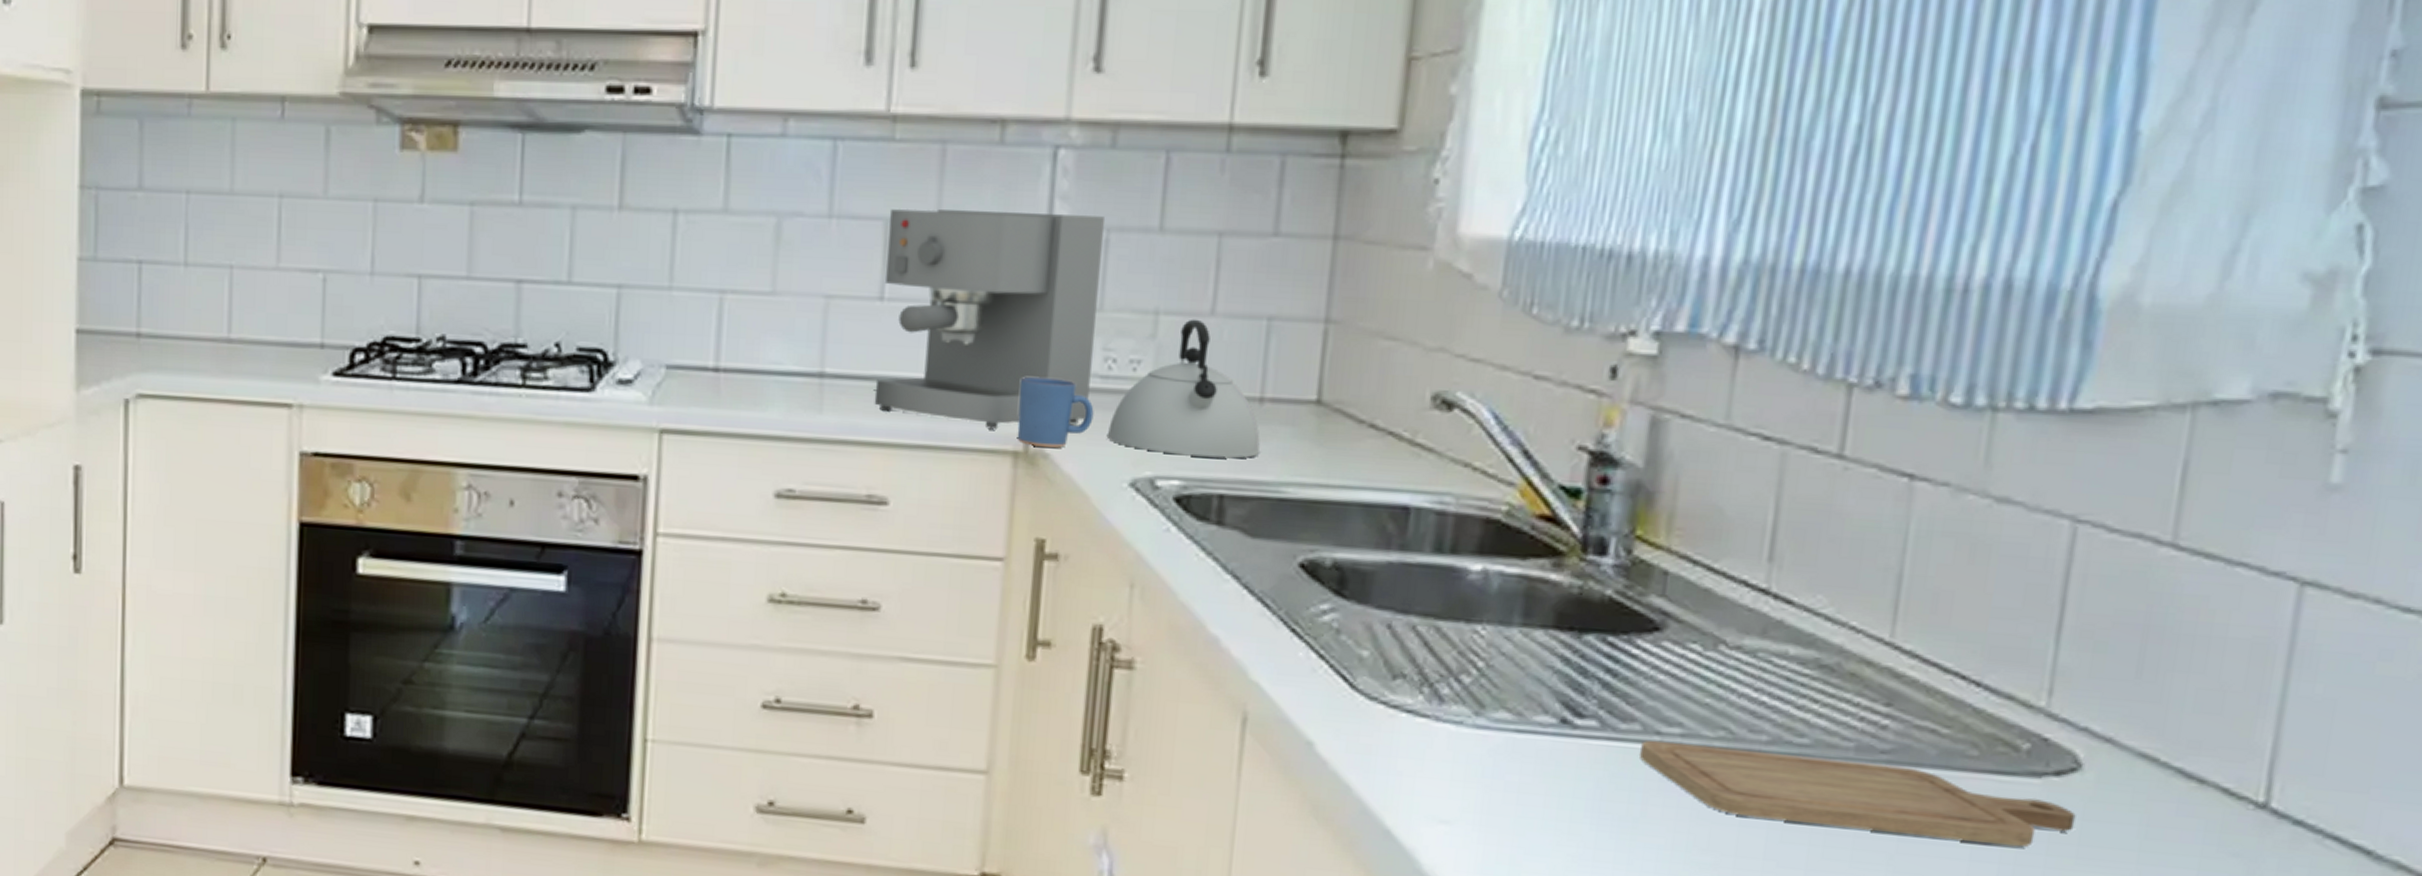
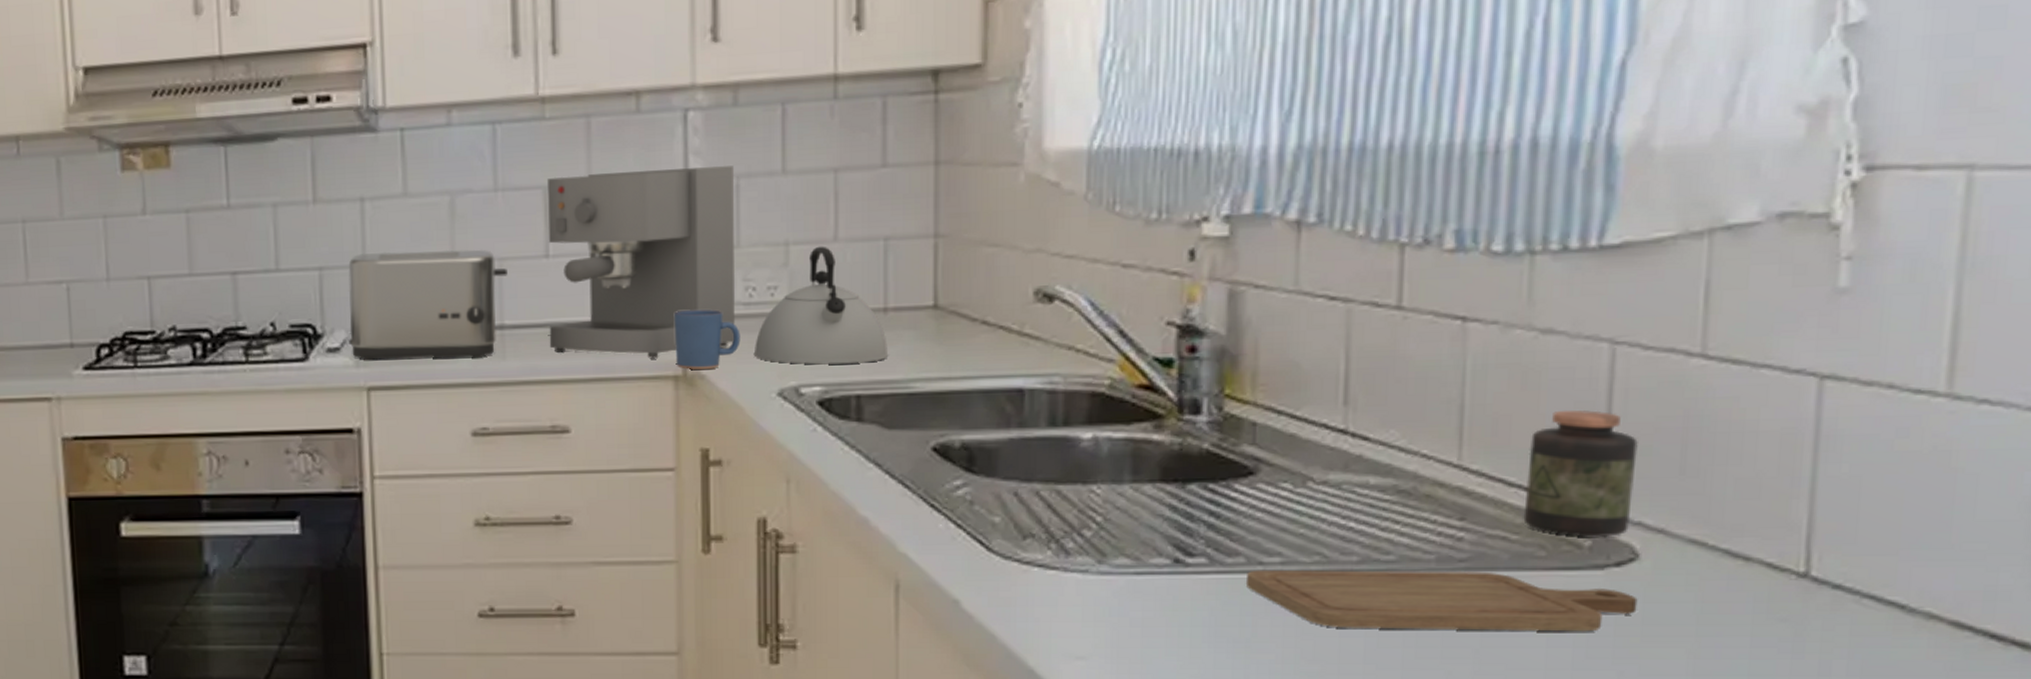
toaster: none [644,274,834,408] -> present [348,249,507,360]
jar: none [1956,591,2093,742] -> present [1523,410,1638,537]

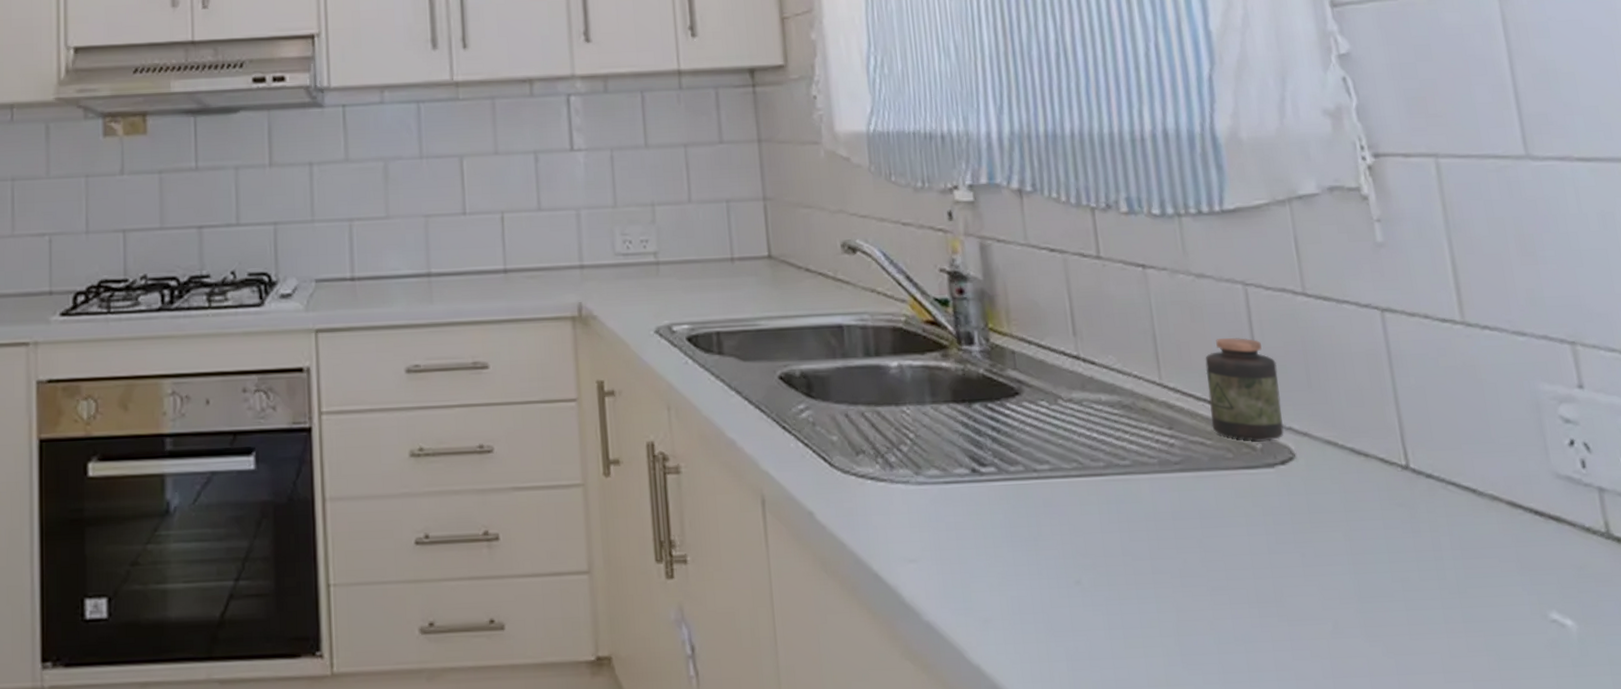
toaster: present [348,249,507,360] -> none [299,207,433,305]
coffee maker: present [547,166,735,358] -> none [462,140,617,301]
mug: present [673,309,741,370] -> none [568,259,623,311]
kettle: present [753,246,889,365] -> none [633,206,738,306]
chopping board: present [1245,569,1638,632] -> none [1026,472,1303,525]

